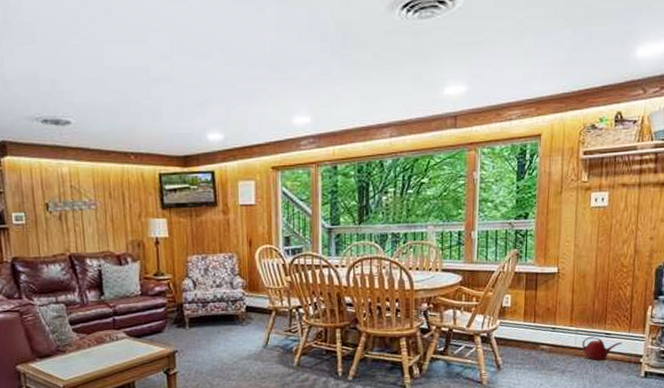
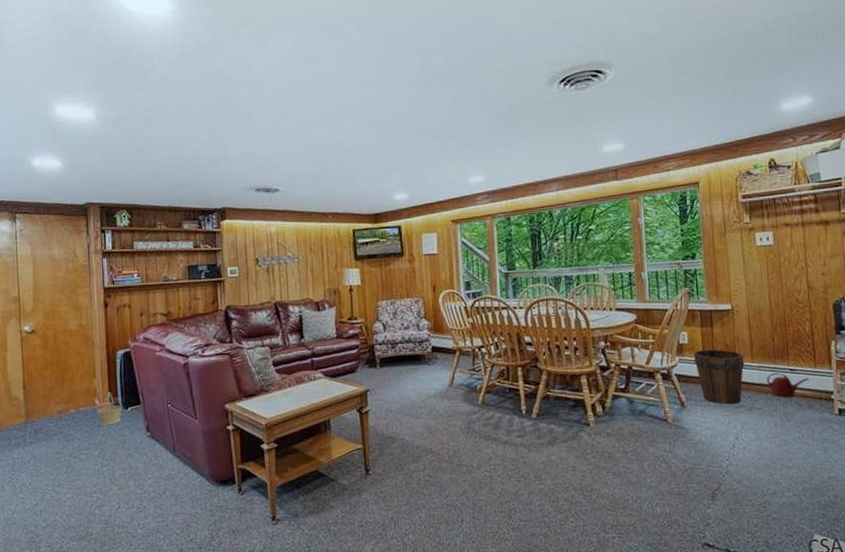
bucket: none [514,313,563,368] -> present [693,349,745,405]

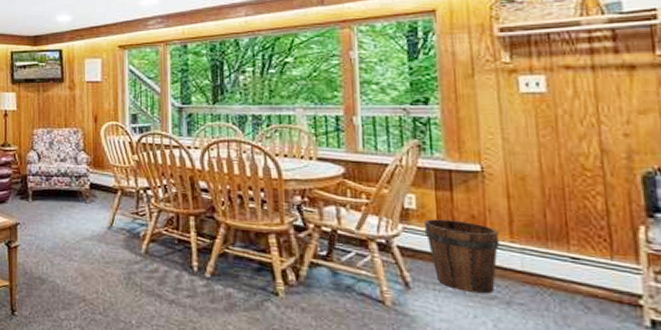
watering can: present [767,373,809,397] -> none [534,259,602,295]

